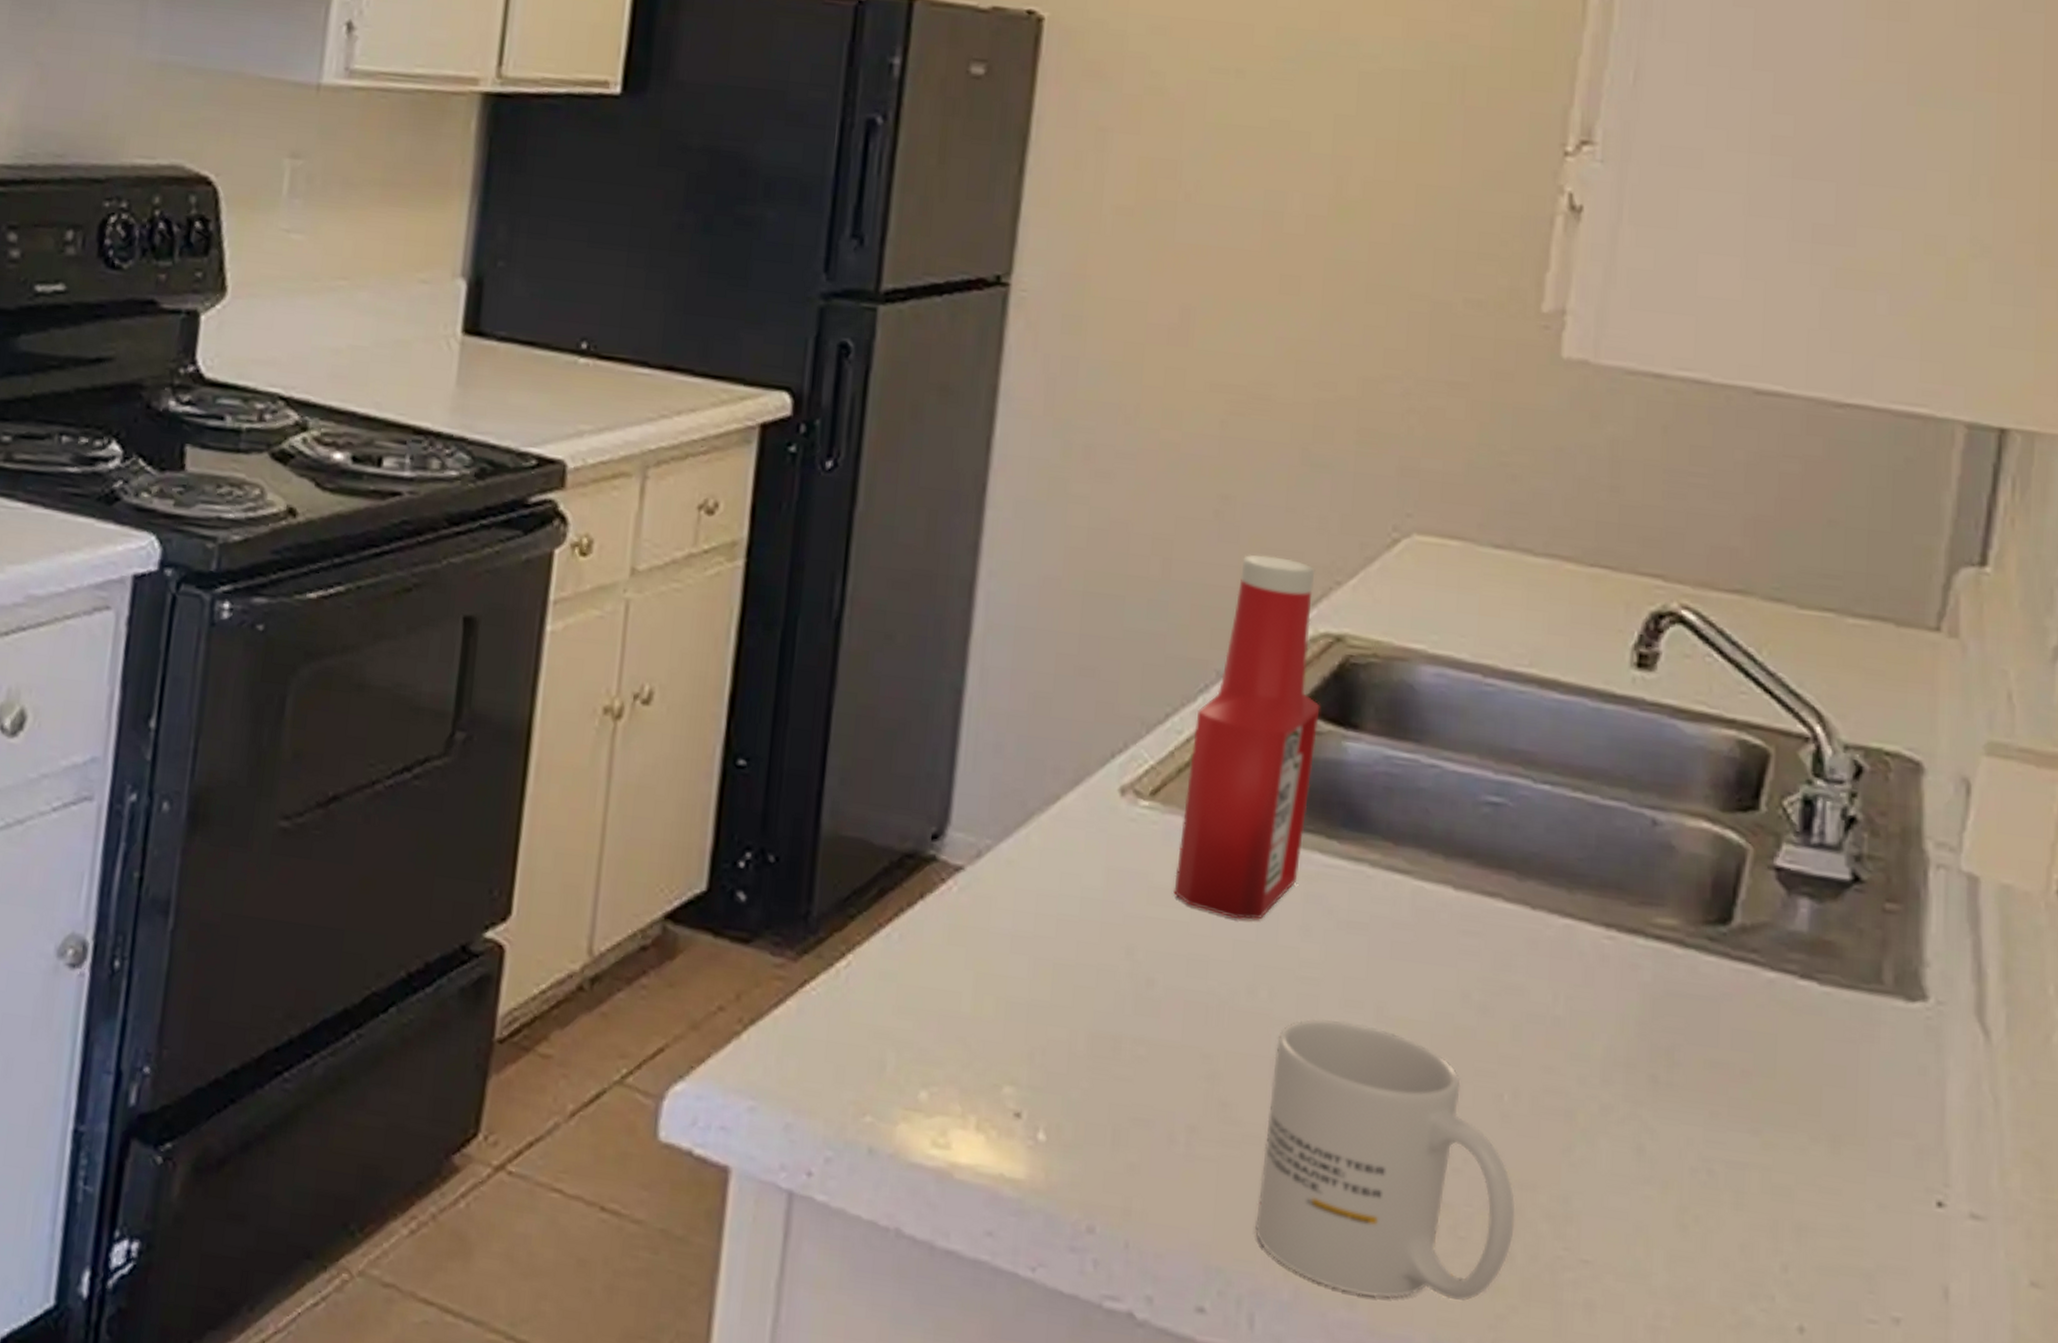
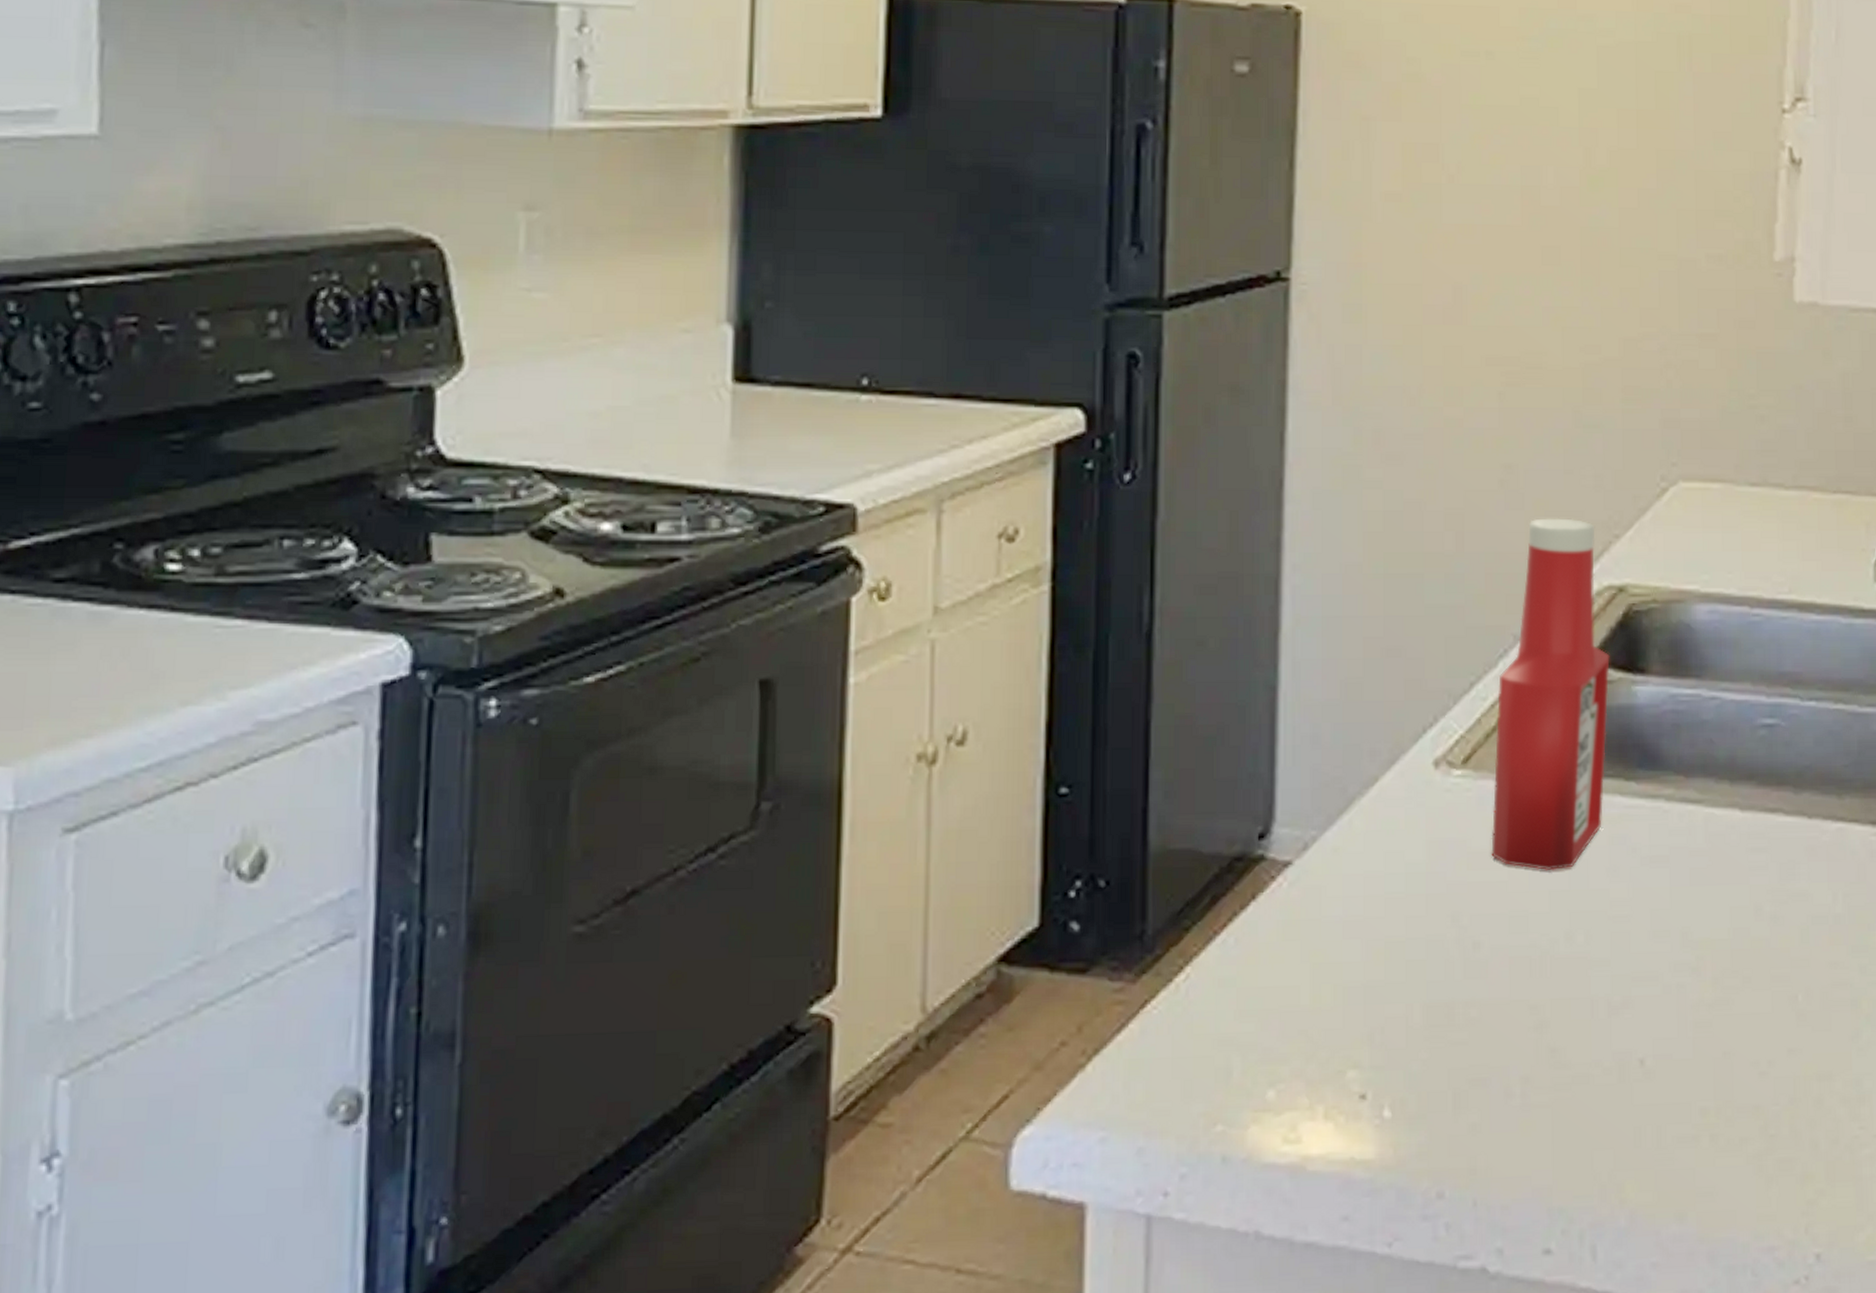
mug: present [1255,1018,1516,1302] -> none [1590,951,1817,1208]

